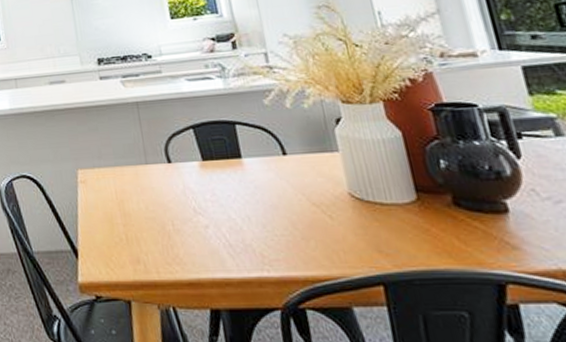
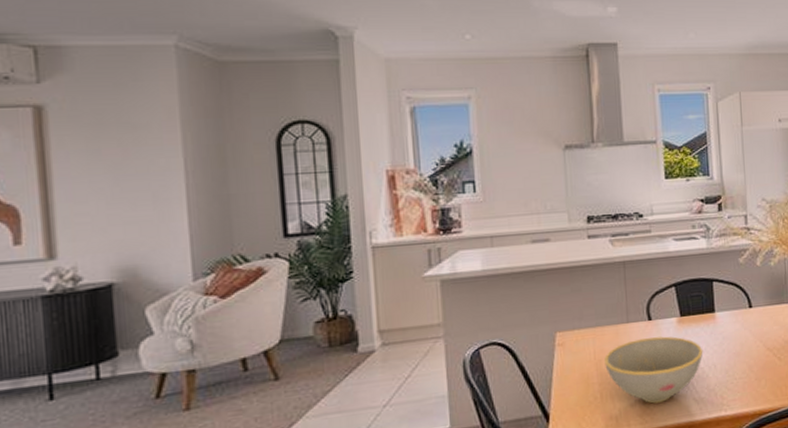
bowl: none [126,181,234,253] -> present [604,336,704,404]

